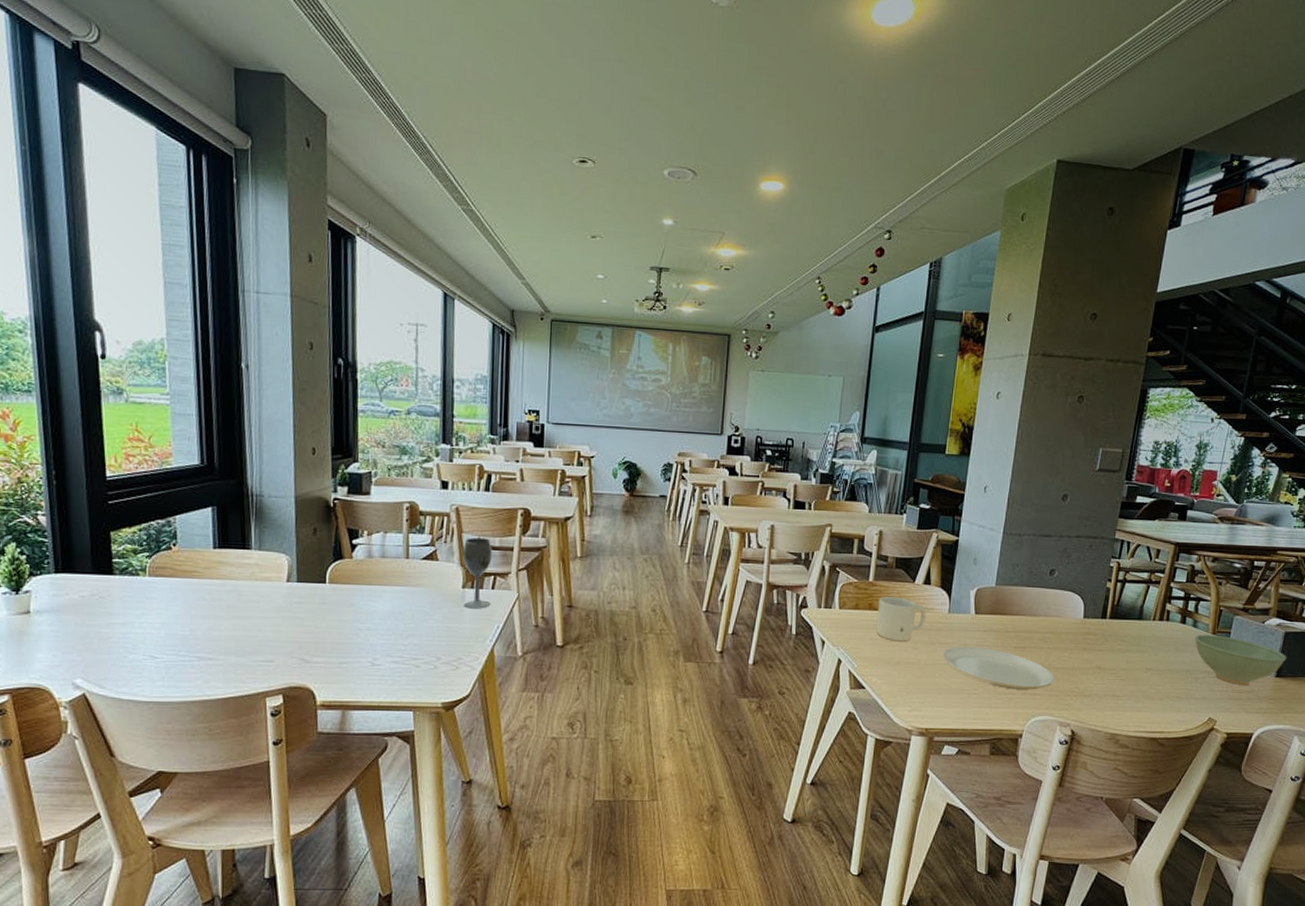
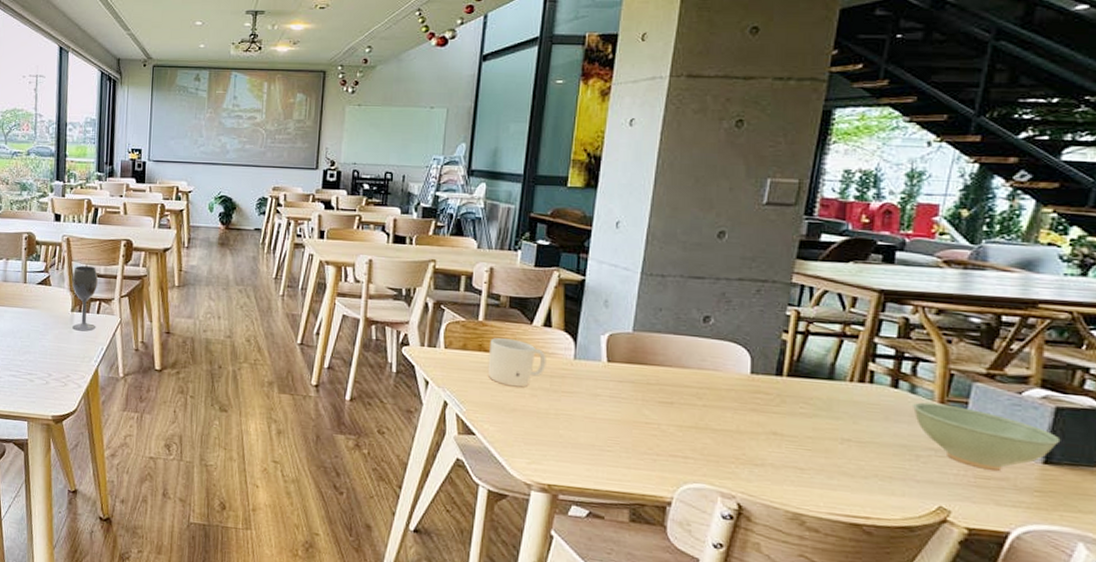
plate: present [943,646,1055,690] -> none [568,396,714,453]

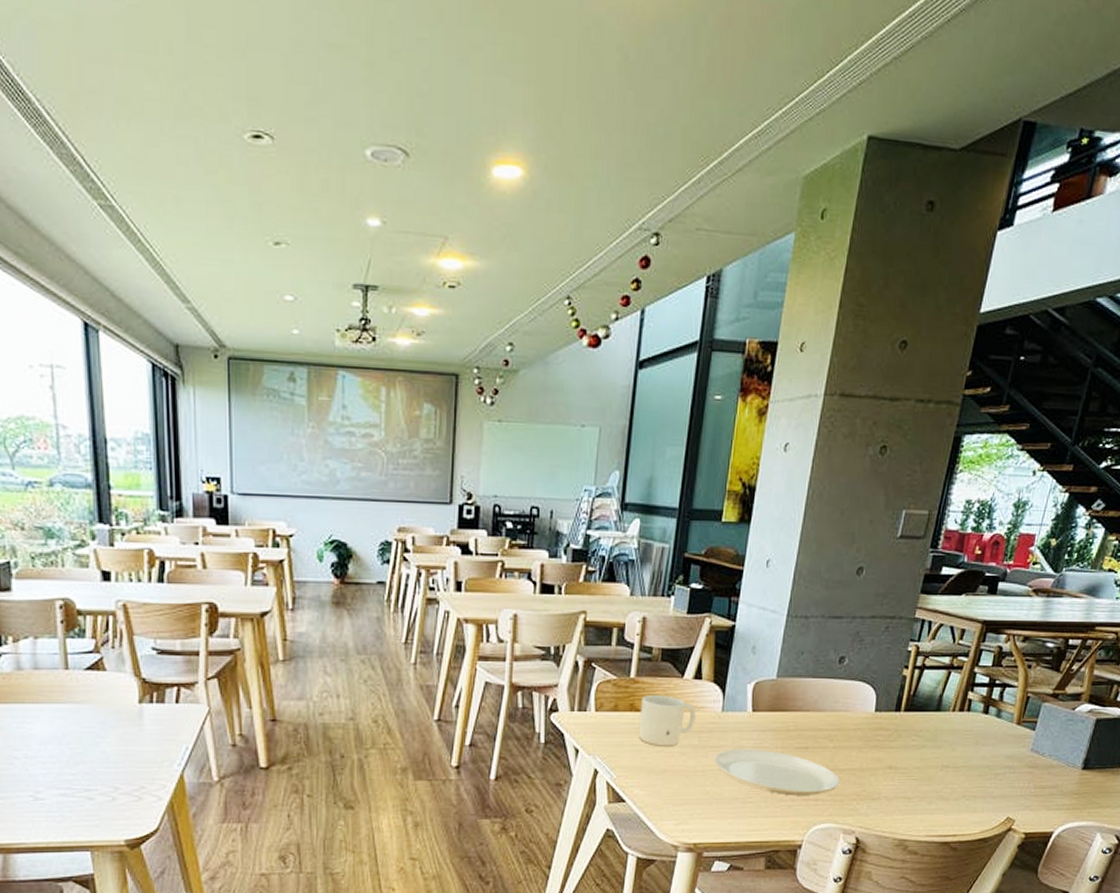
wine glass: present [71,265,98,332] -> none [135,641,176,728]
plate: none [568,396,714,453] -> present [715,748,840,796]
bowl: present [913,402,1061,471] -> none [997,725,1097,780]

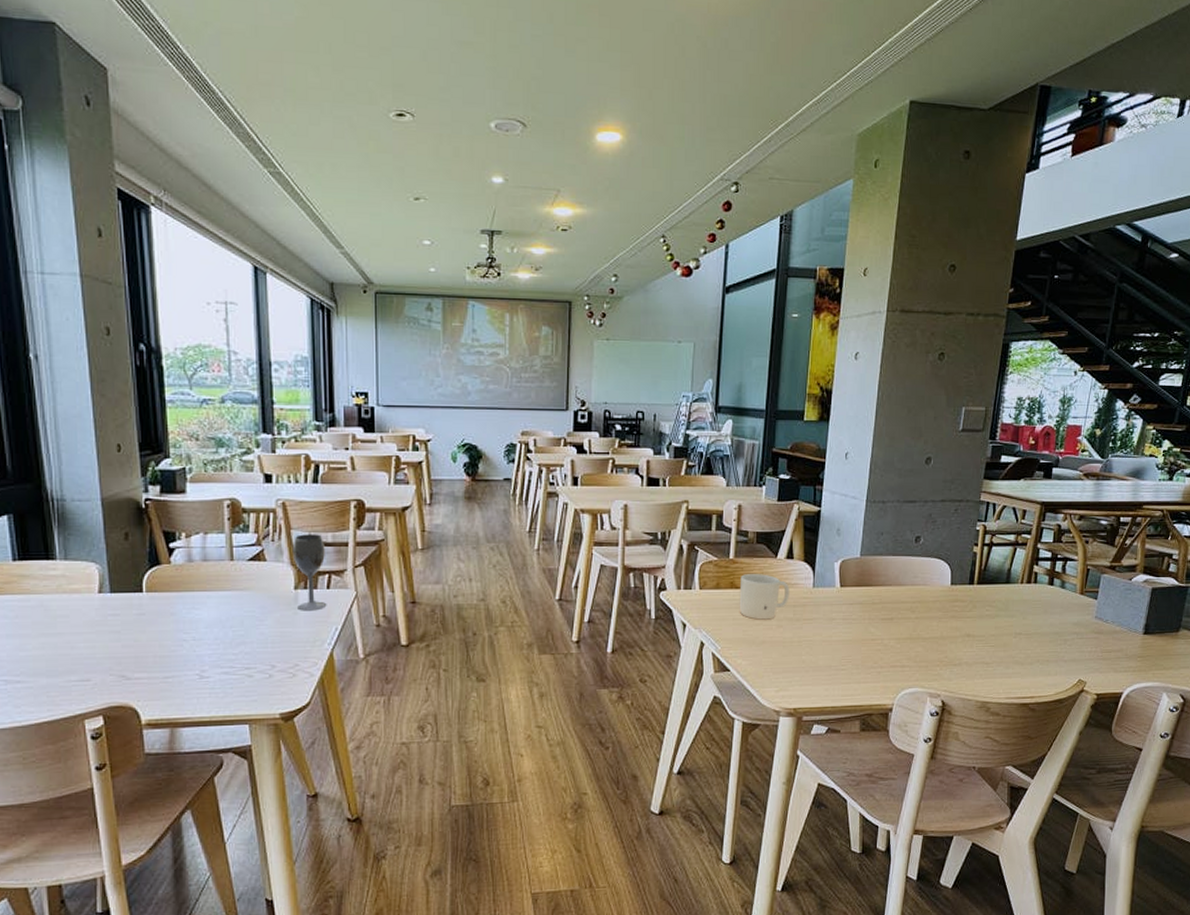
wine glass: none [135,641,176,728] -> present [292,534,327,611]
plate: present [715,748,840,796] -> none [809,620,924,663]

